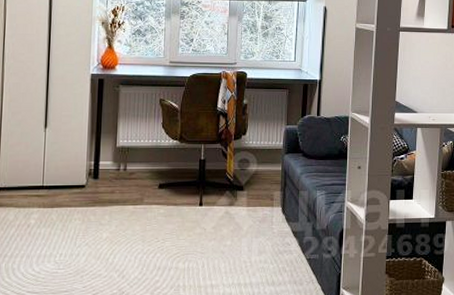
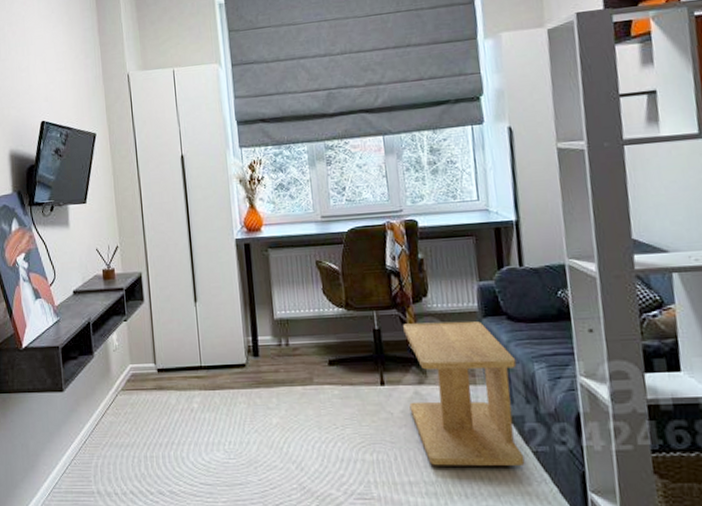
side table: none [220,156,305,272] -> present [403,321,525,466]

